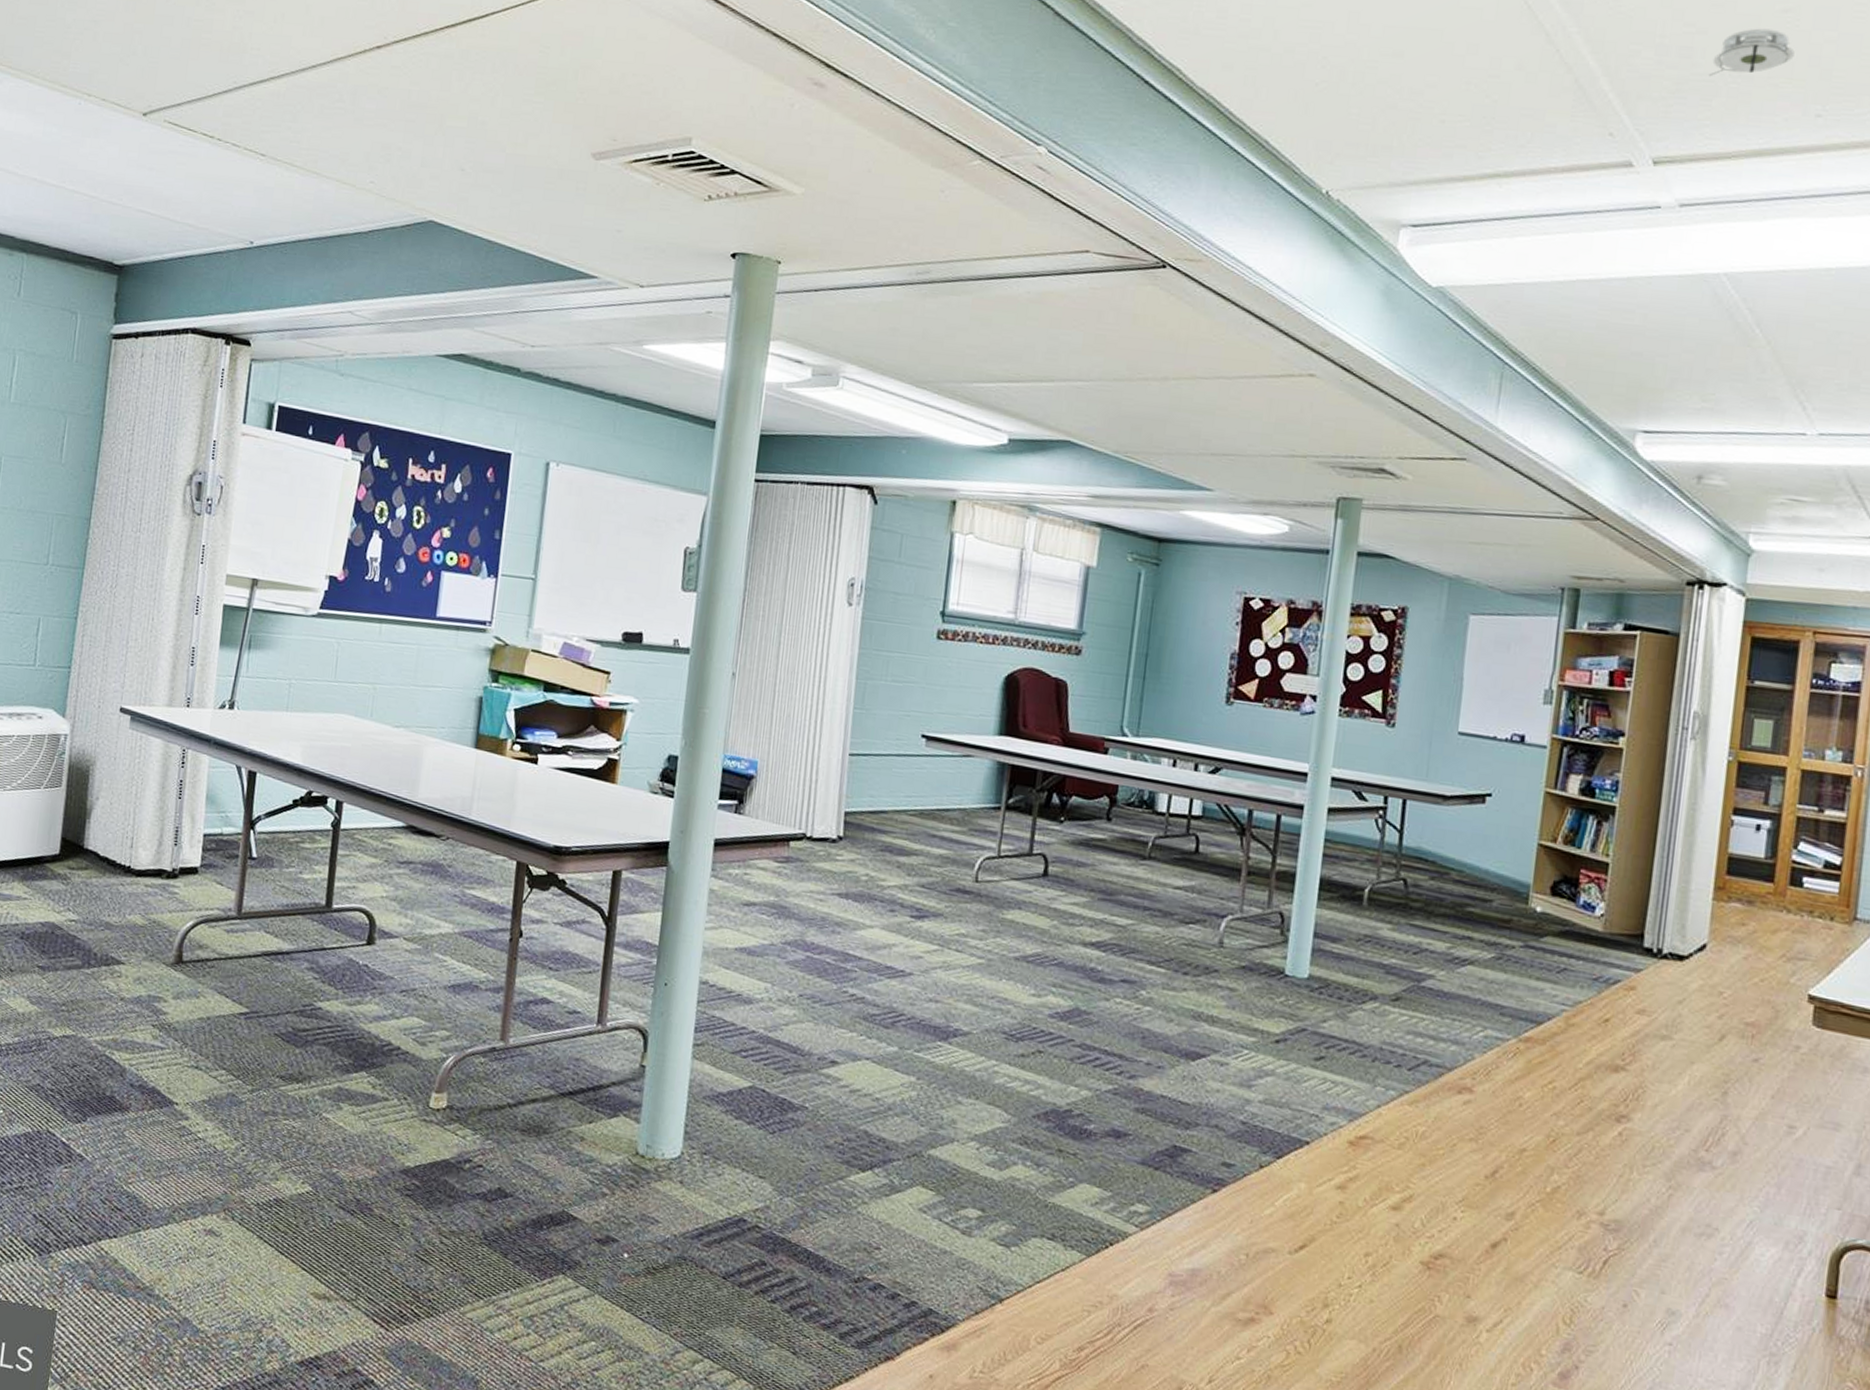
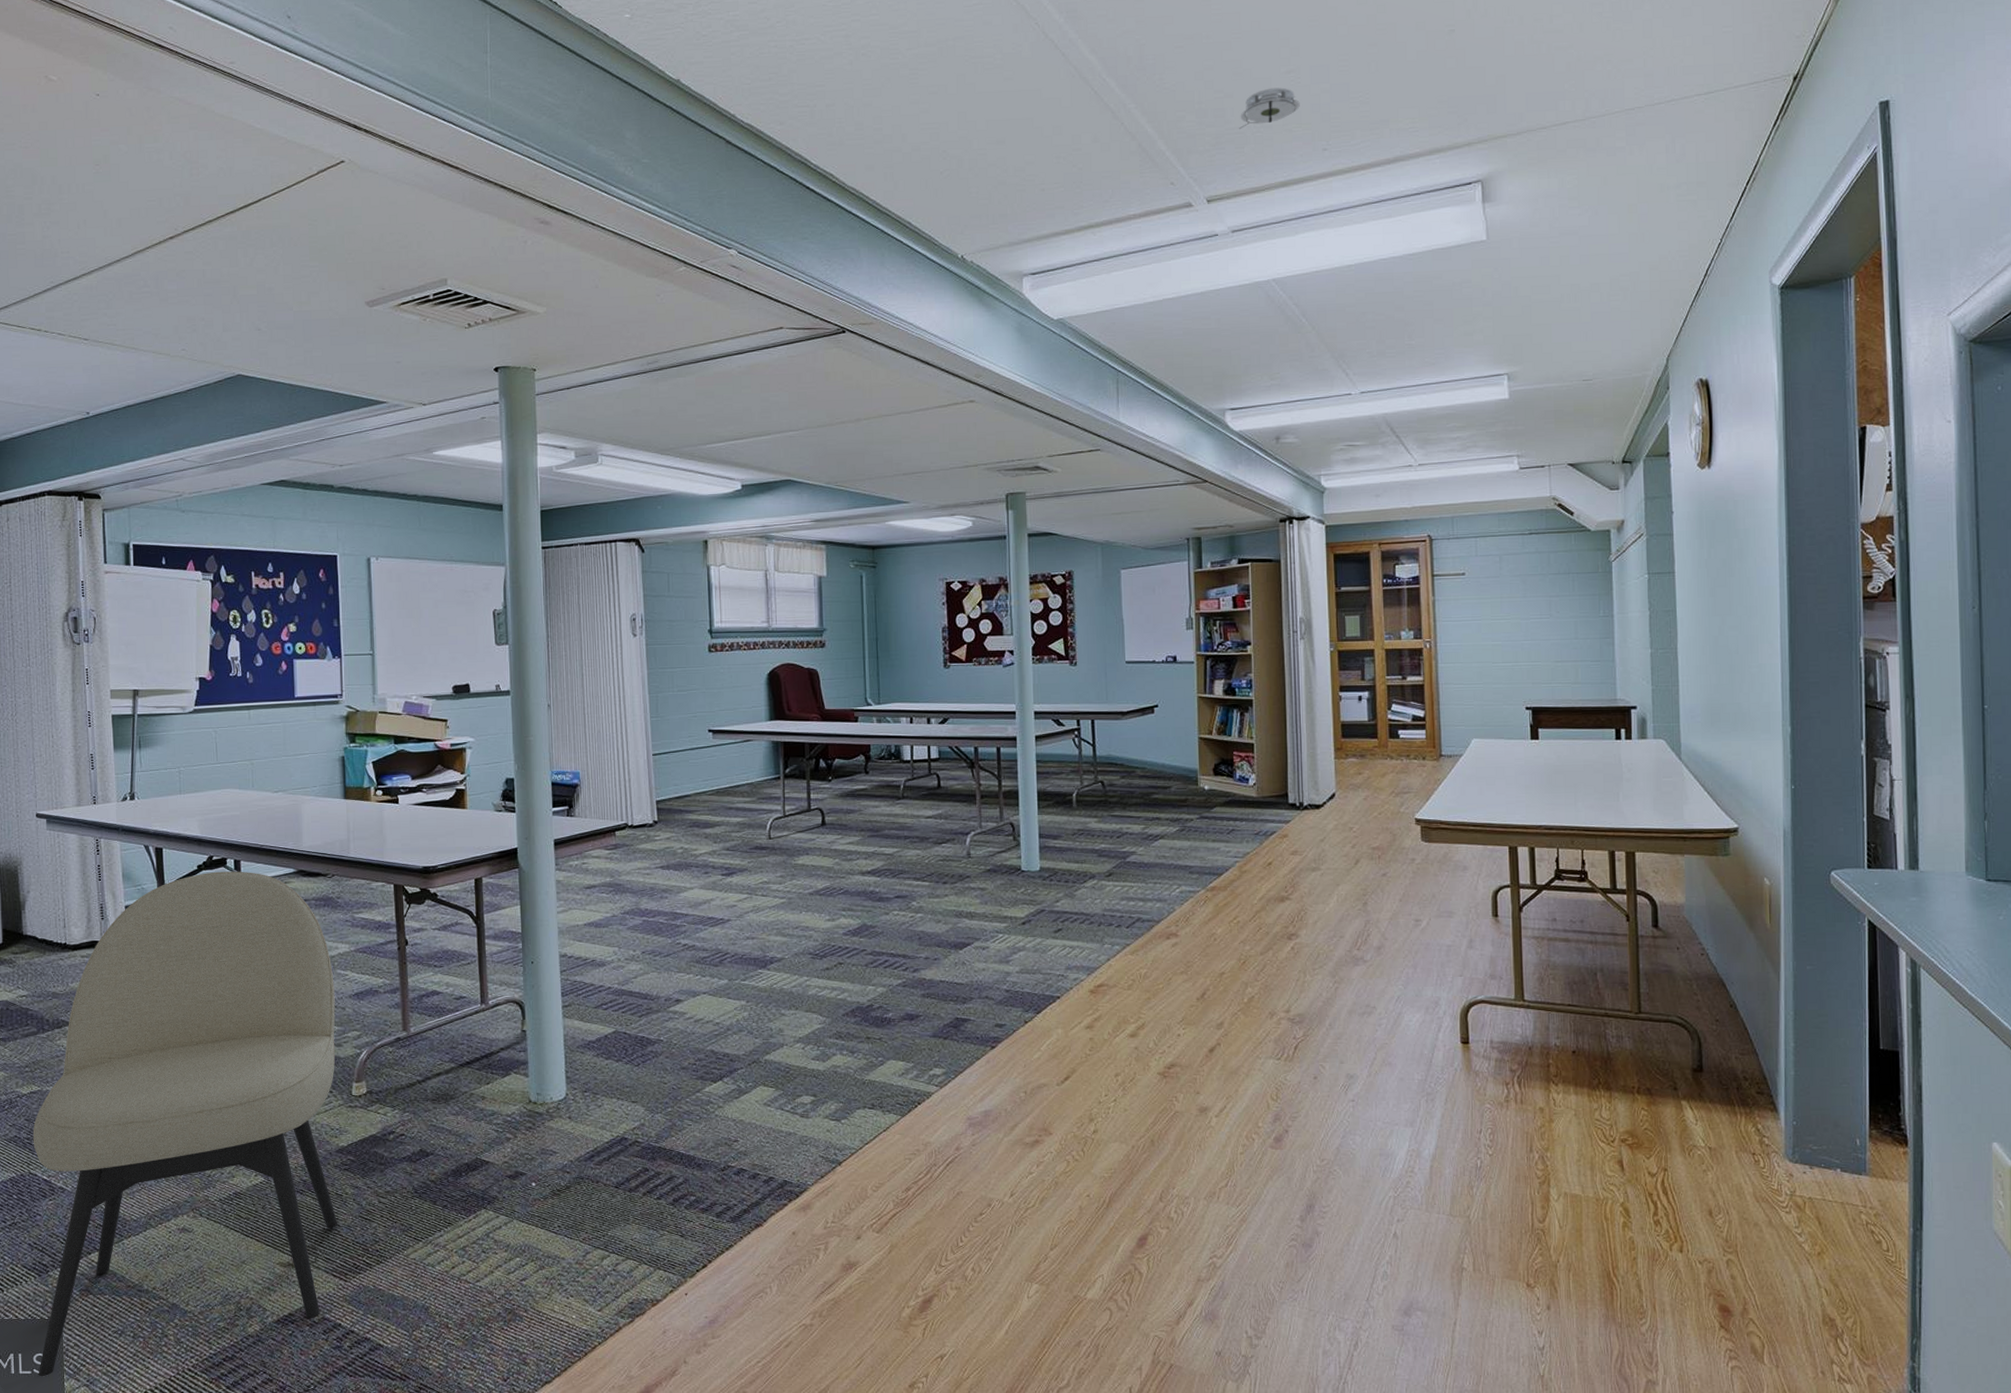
chair: none [20,810,430,1375] -> present [32,871,338,1377]

